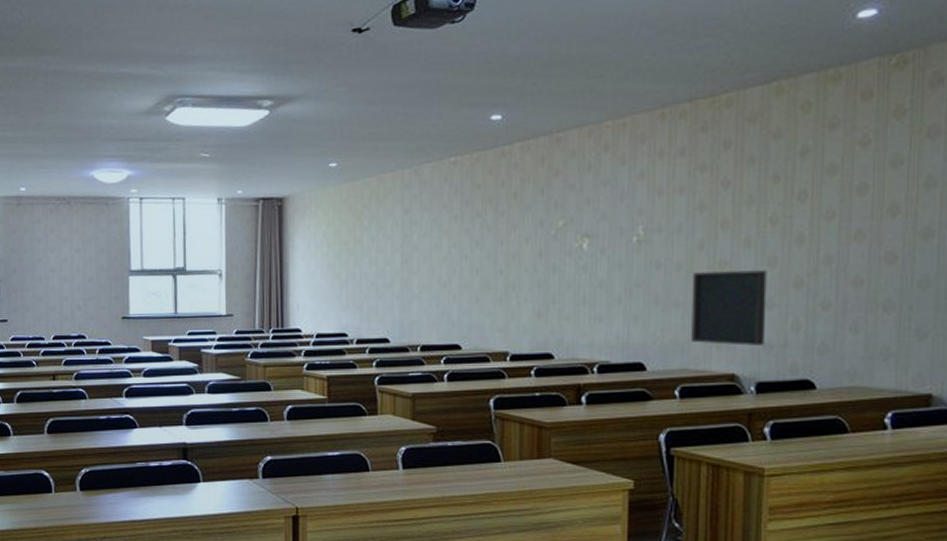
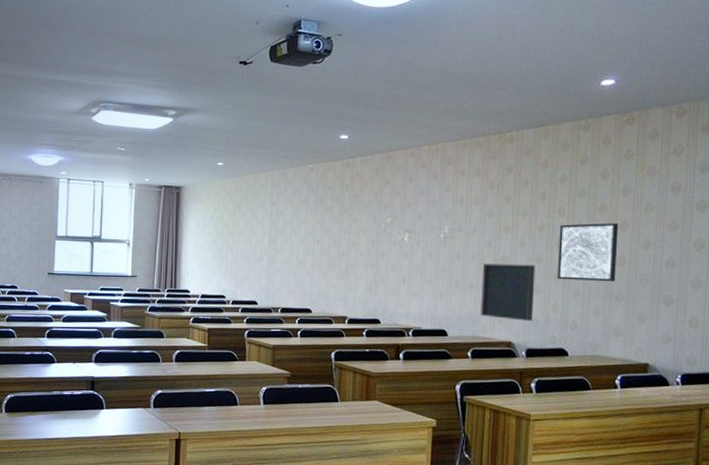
wall art: none [797,206,886,288] -> present [556,222,619,282]

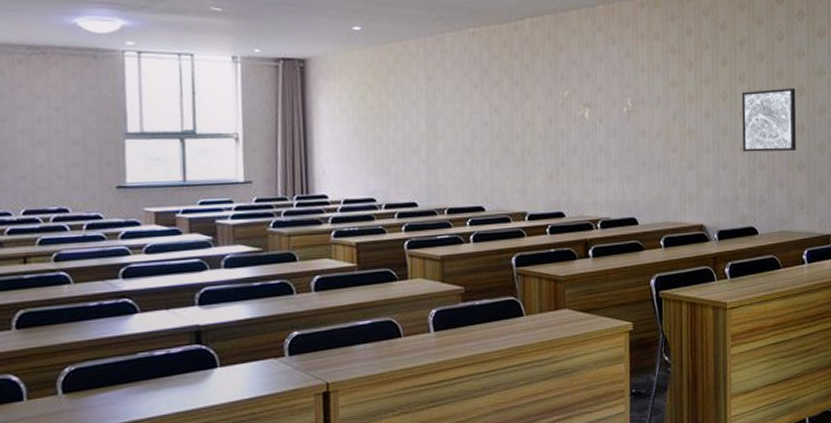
framed artwork: present [481,264,536,321] -> none [669,137,723,201]

